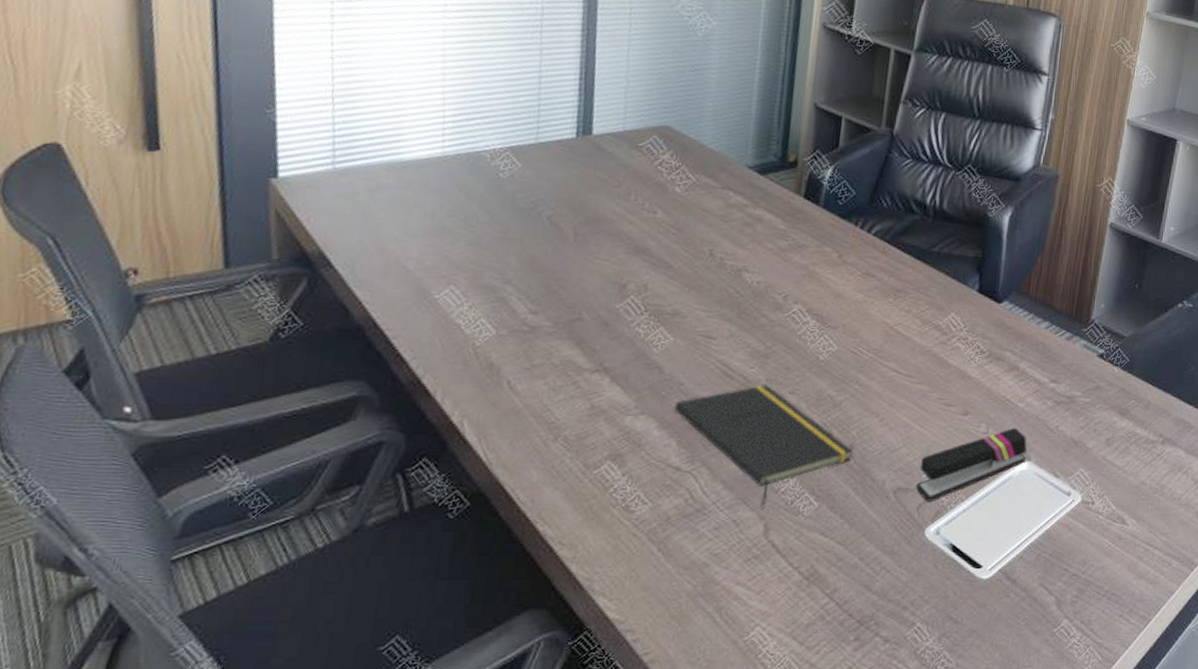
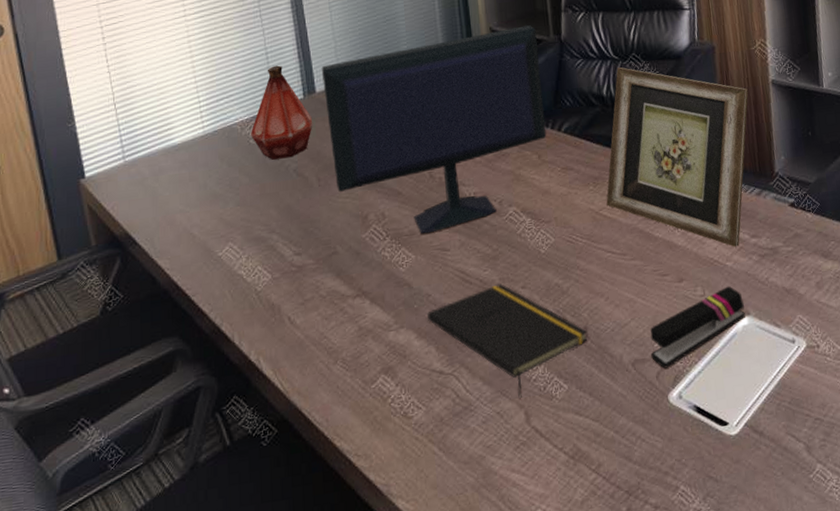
bottle: none [500,93,582,203] -> present [250,65,313,160]
computer monitor: none [596,105,867,316] -> present [321,25,547,233]
picture frame: none [903,177,1084,389] -> present [606,67,749,247]

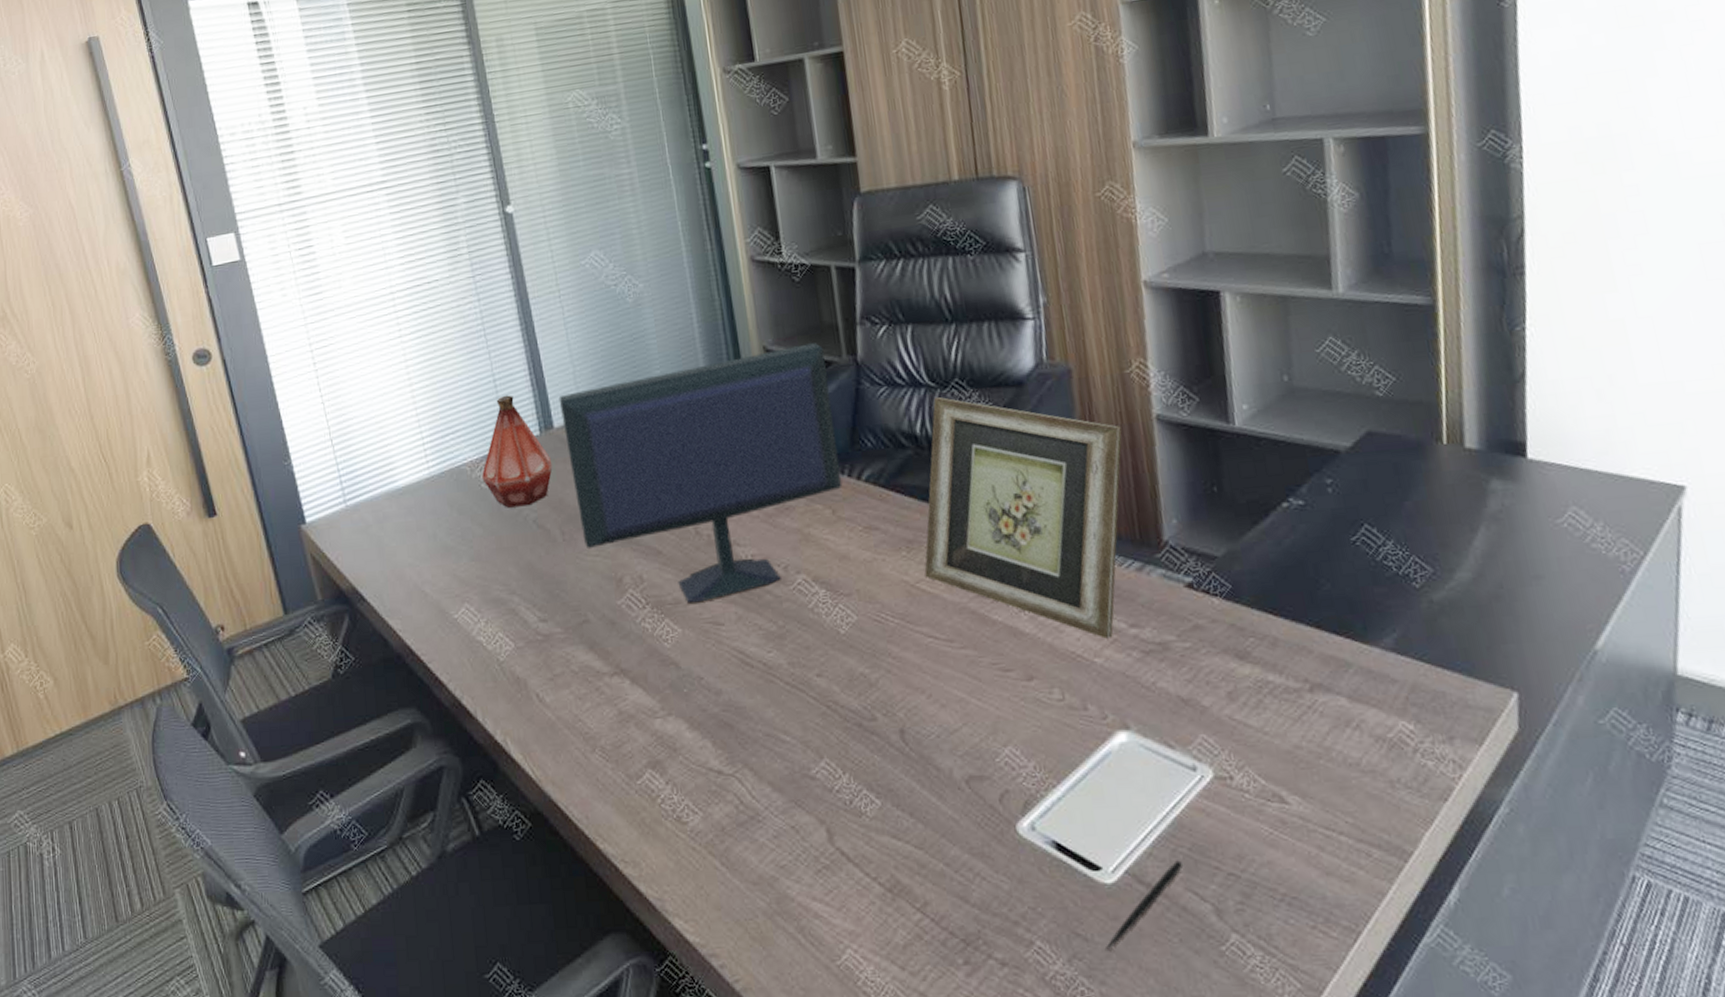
notepad: present [427,284,588,398] -> none [700,669,905,812]
stapler: present [650,286,745,369] -> none [988,689,1123,790]
pen: none [729,412,785,489] -> present [1104,860,1184,952]

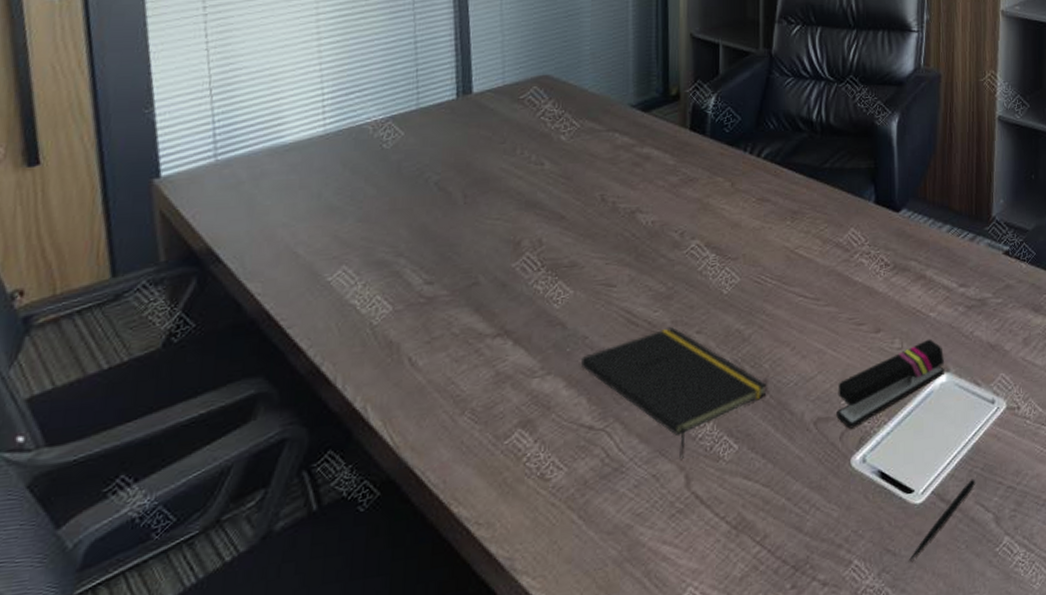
bottle: present [481,395,553,508] -> none [383,57,465,169]
computer monitor: present [558,343,843,602] -> none [482,35,744,265]
notepad: none [700,669,905,812] -> present [581,327,767,459]
picture frame: present [924,397,1123,639] -> none [804,90,973,296]
stapler: none [988,689,1123,790] -> present [836,339,944,429]

